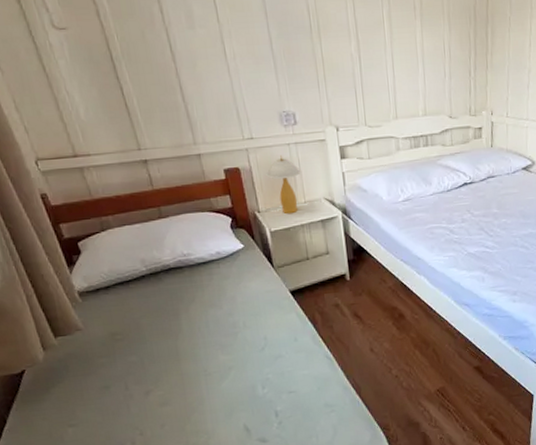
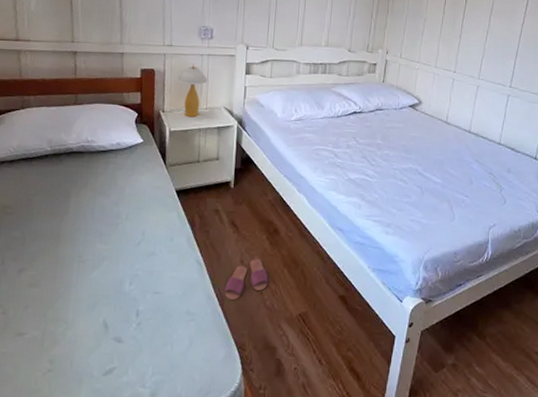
slippers: none [359,345,402,388] -> present [224,259,269,301]

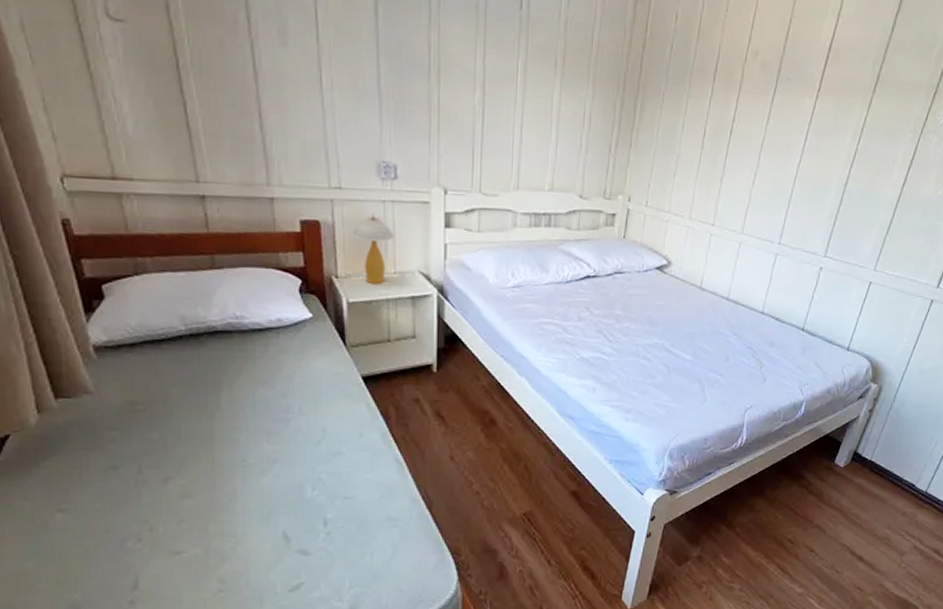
slippers: present [224,259,269,301] -> none [432,454,485,503]

